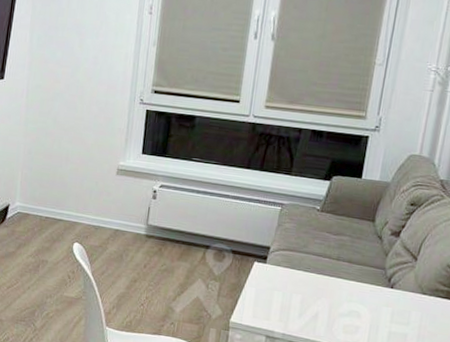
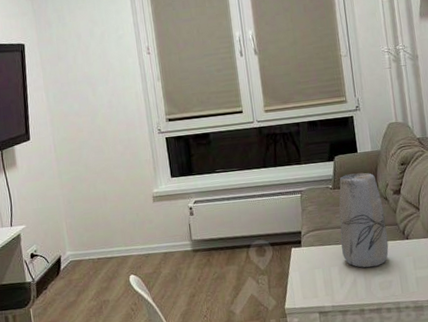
vase: none [310,199,375,308] -> present [339,172,389,268]

